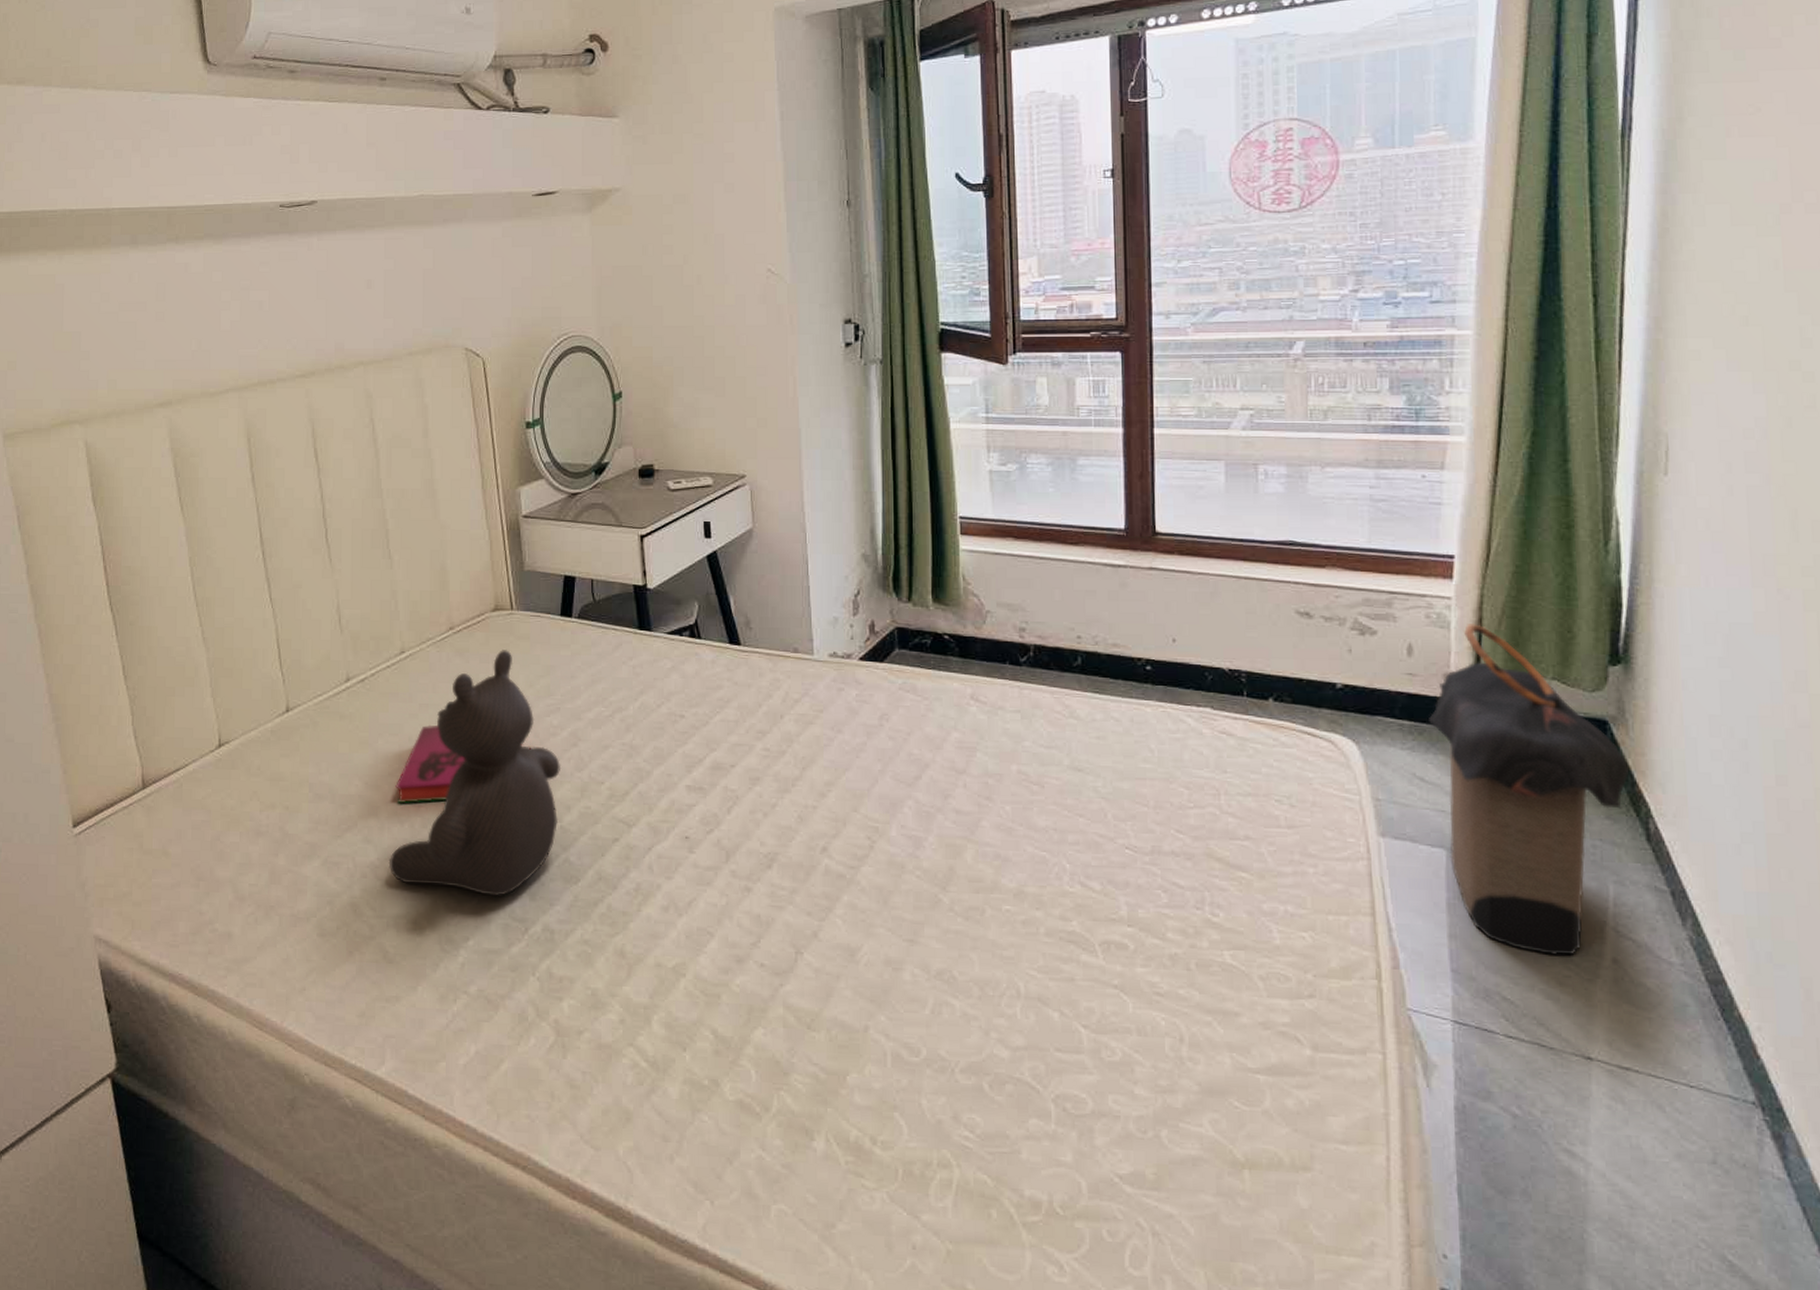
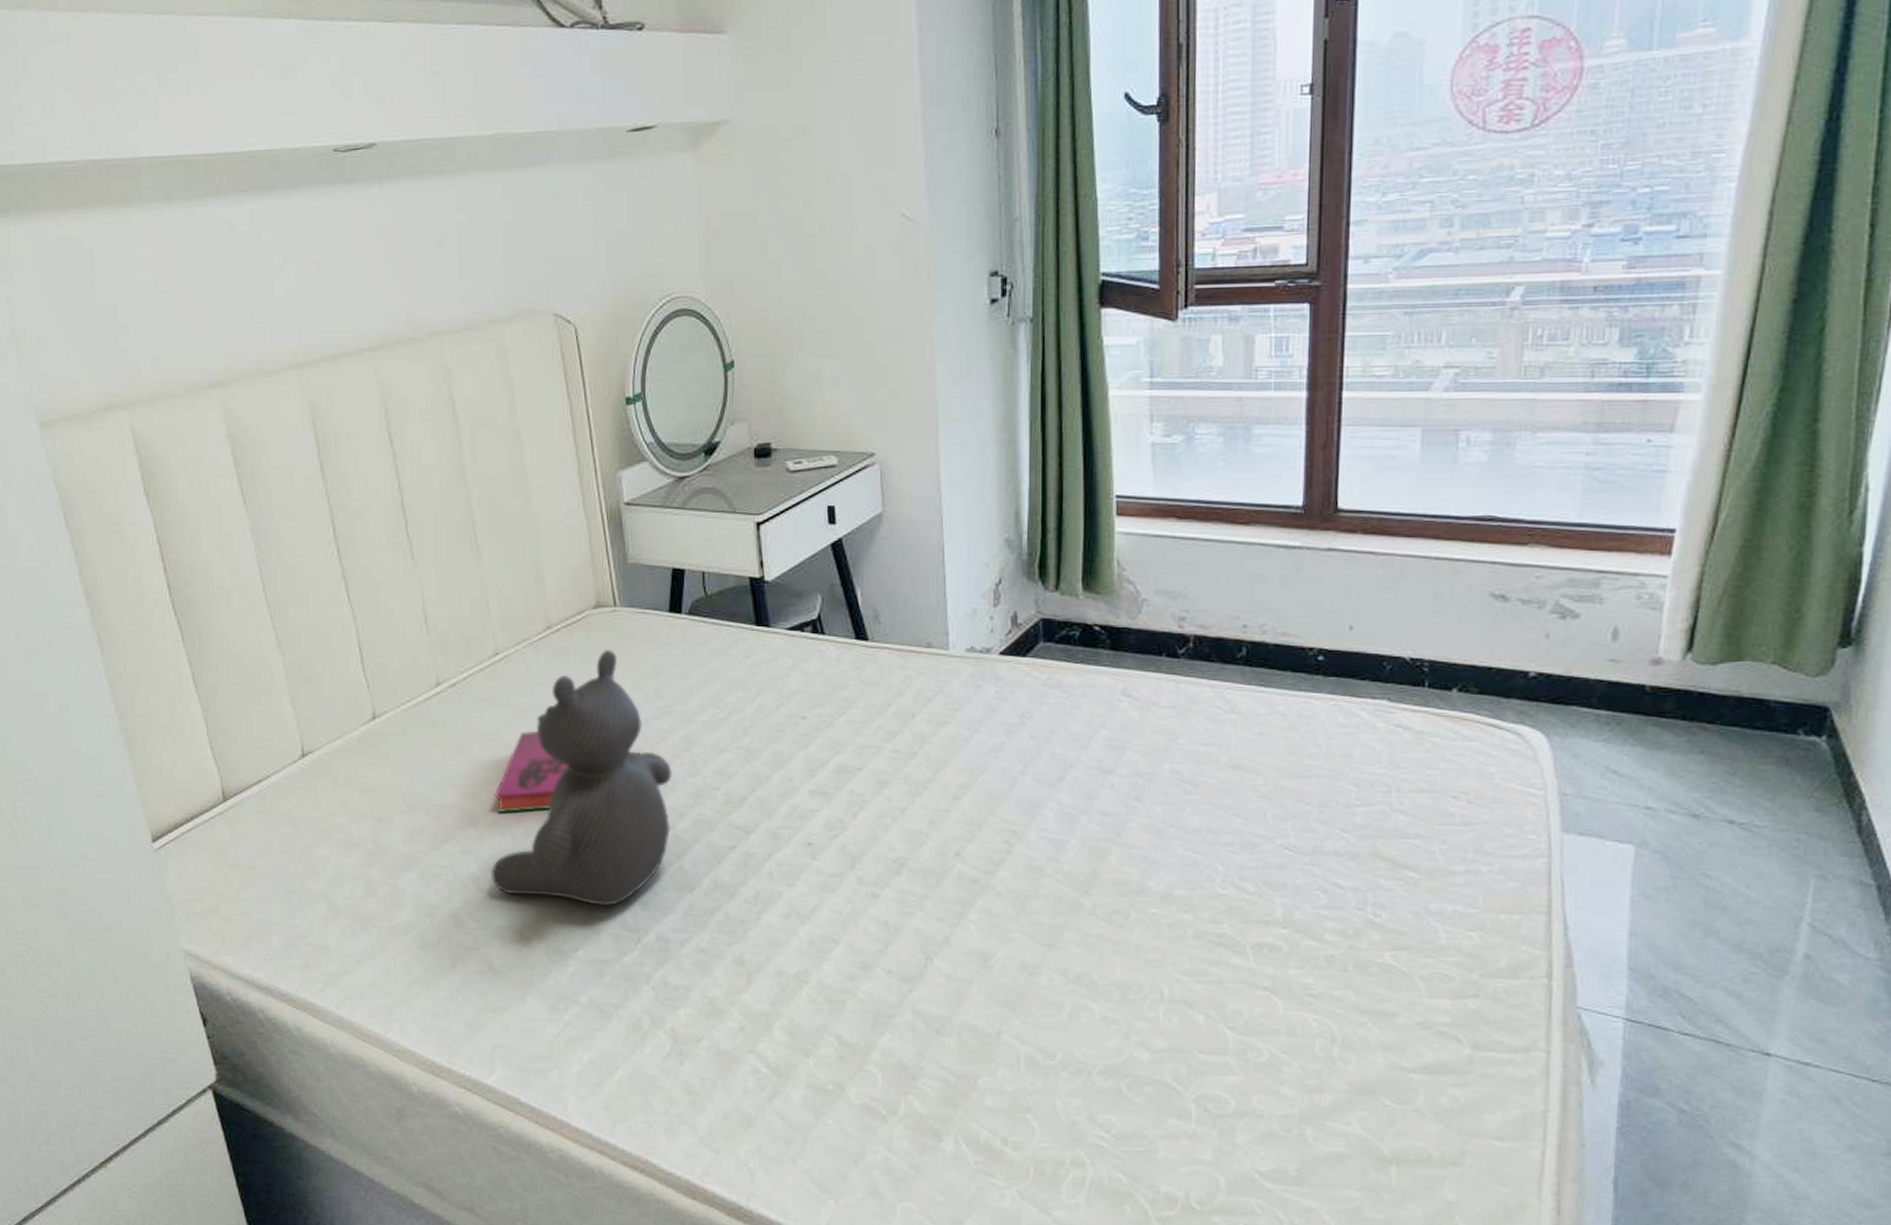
laundry hamper: present [1429,624,1630,956] -> none [1629,604,1848,952]

